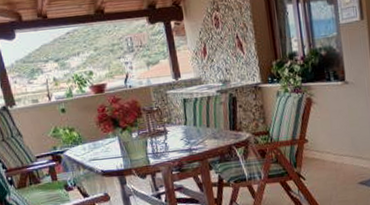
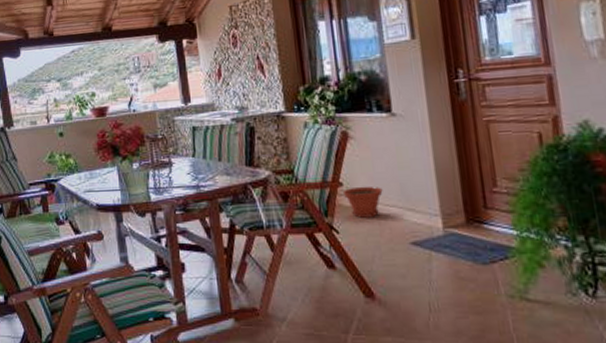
plant pot: none [307,141,338,167] -> present [342,186,383,218]

